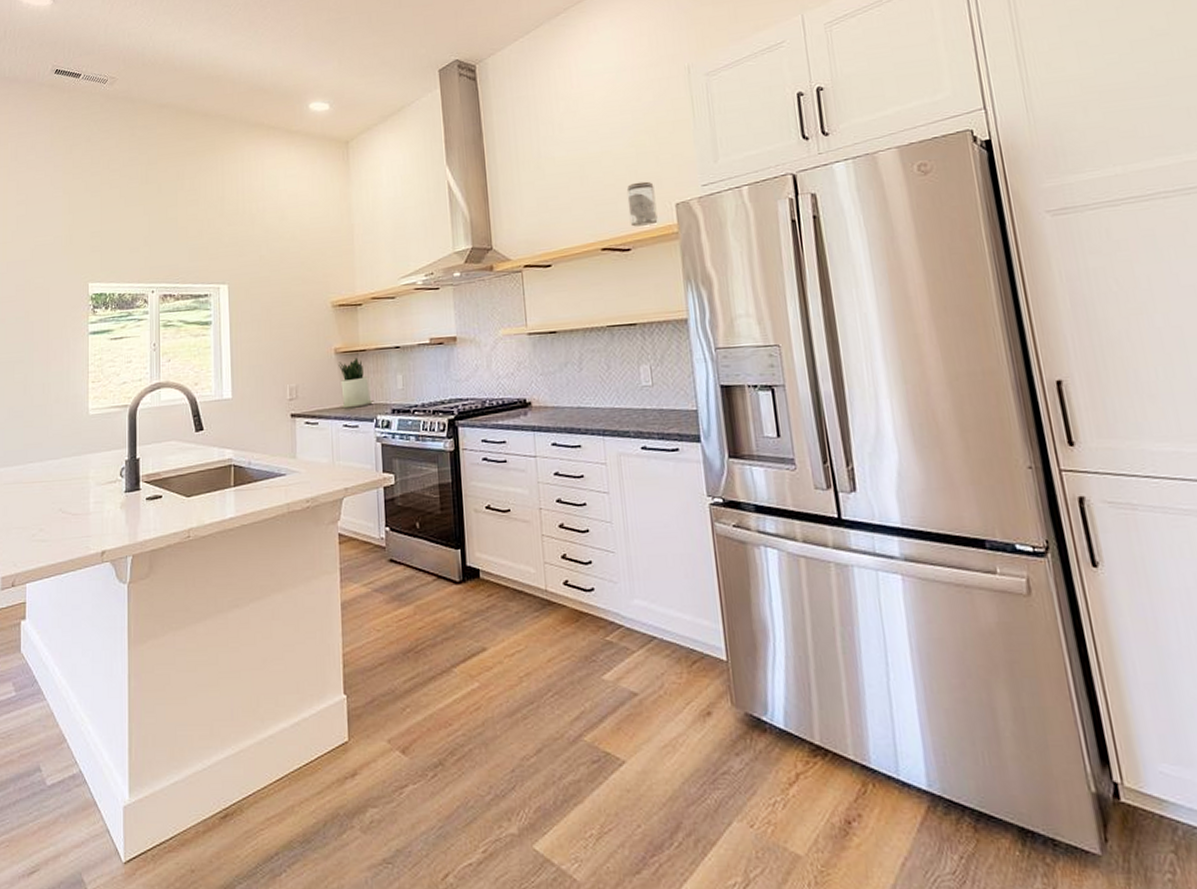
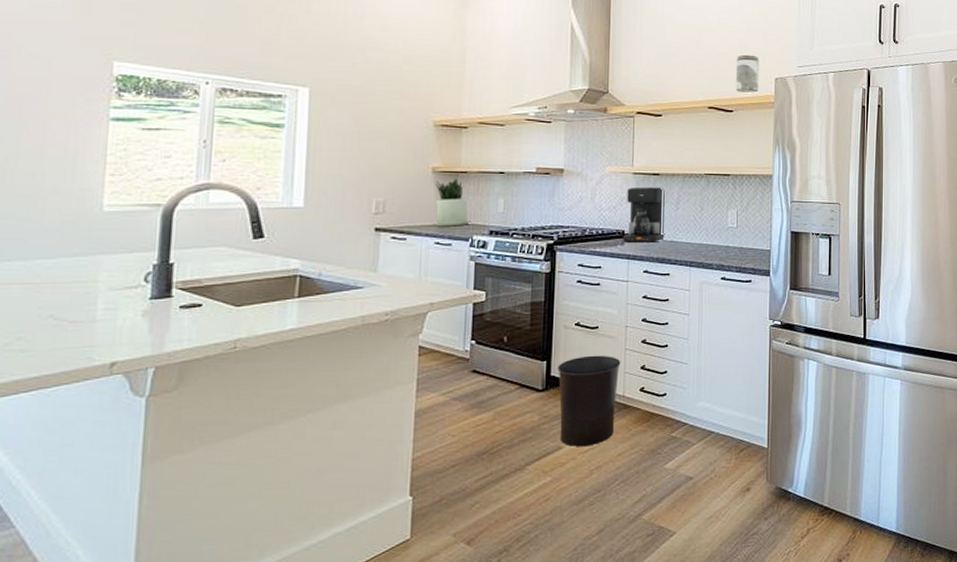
waste bin: none [472,542,540,649] -> present [557,355,621,447]
coffee maker: none [524,347,571,413] -> present [623,188,665,243]

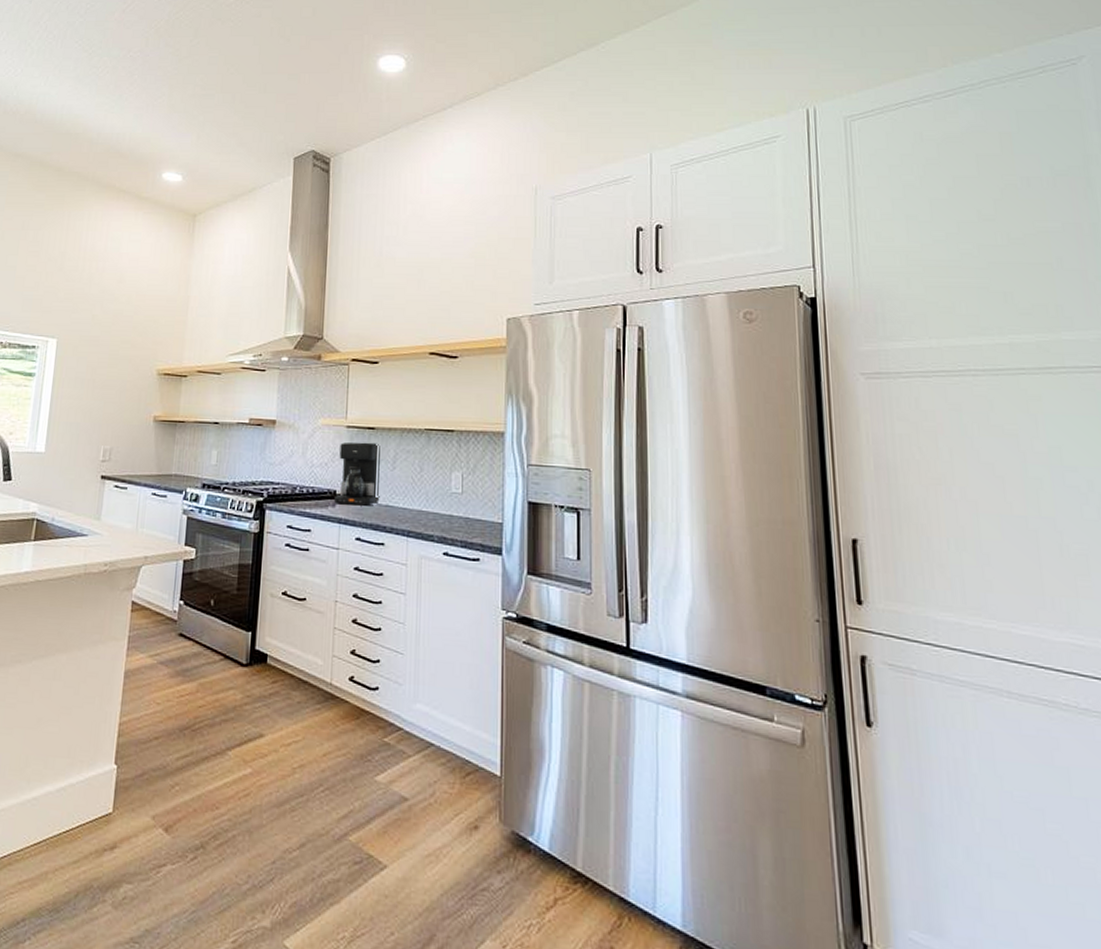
planter: present [434,178,470,227] -> none [152,428,185,478]
waste bin: present [557,355,621,447] -> none [262,630,329,739]
jar: present [735,54,759,93] -> none [460,293,488,336]

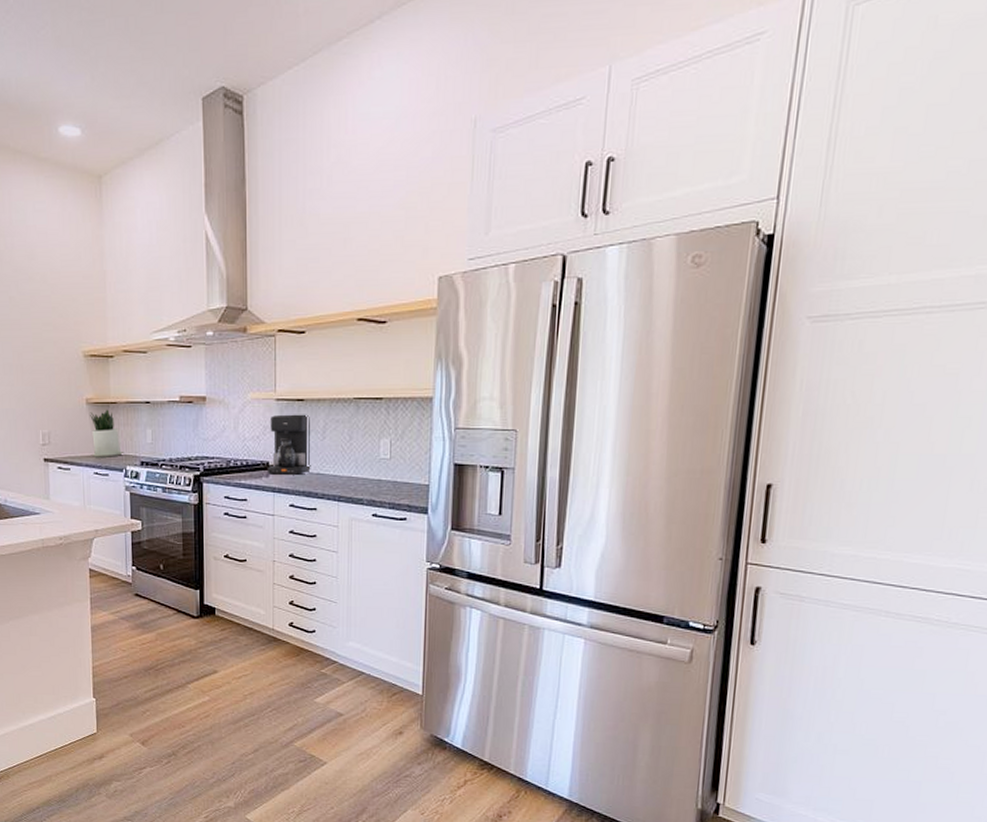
planter: none [152,428,185,478] -> present [90,409,123,457]

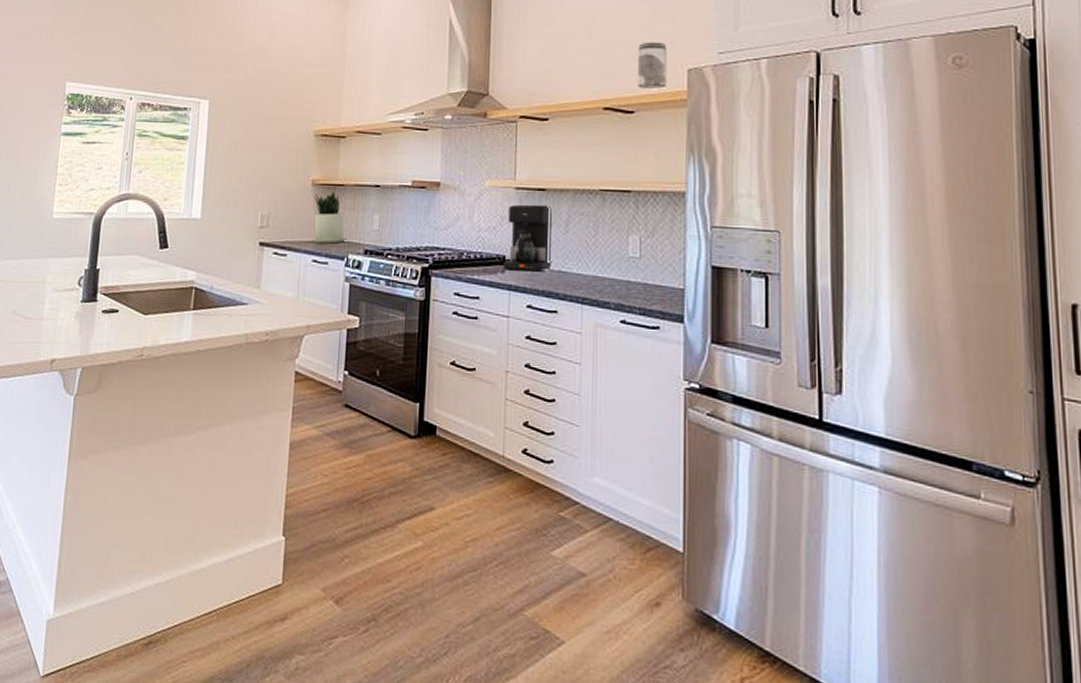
jar: none [389,249,419,298] -> present [637,42,667,89]

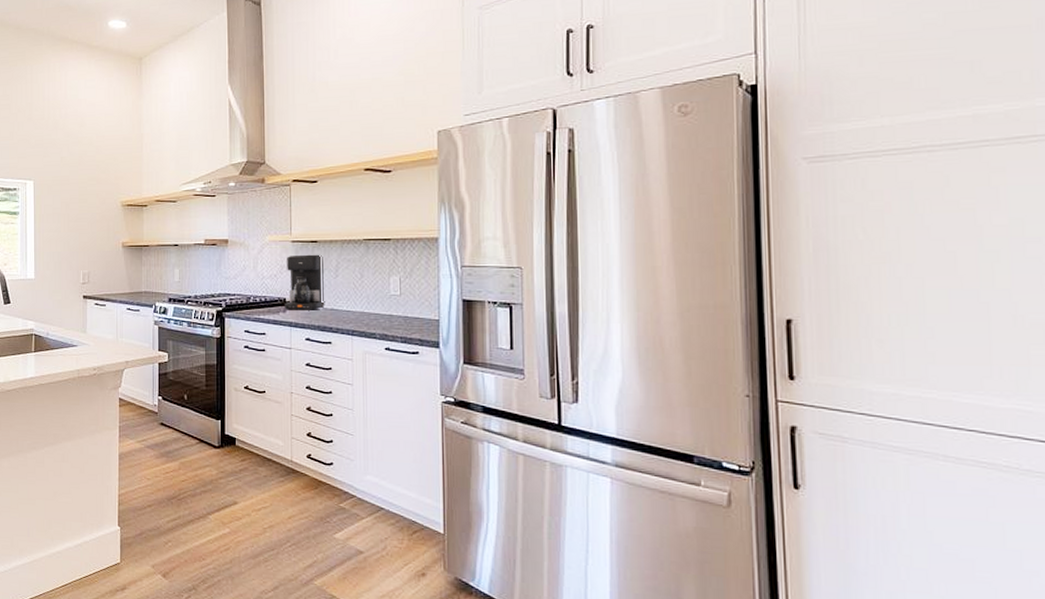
planter: present [312,192,346,244] -> none [125,252,153,294]
jar: present [637,42,667,89] -> none [392,108,419,150]

